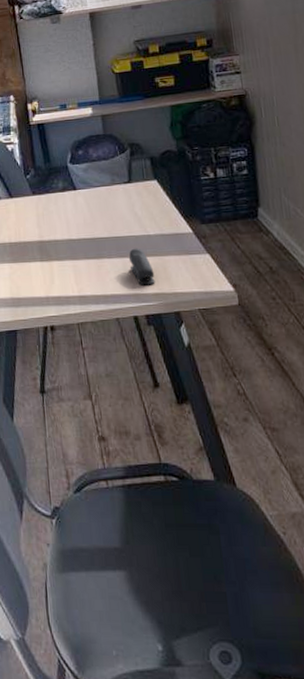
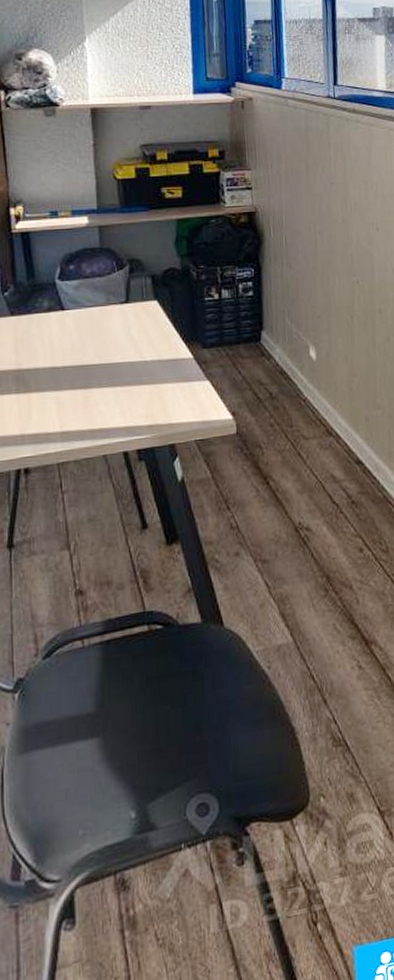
stapler: present [128,248,155,286] -> none [121,375,150,417]

